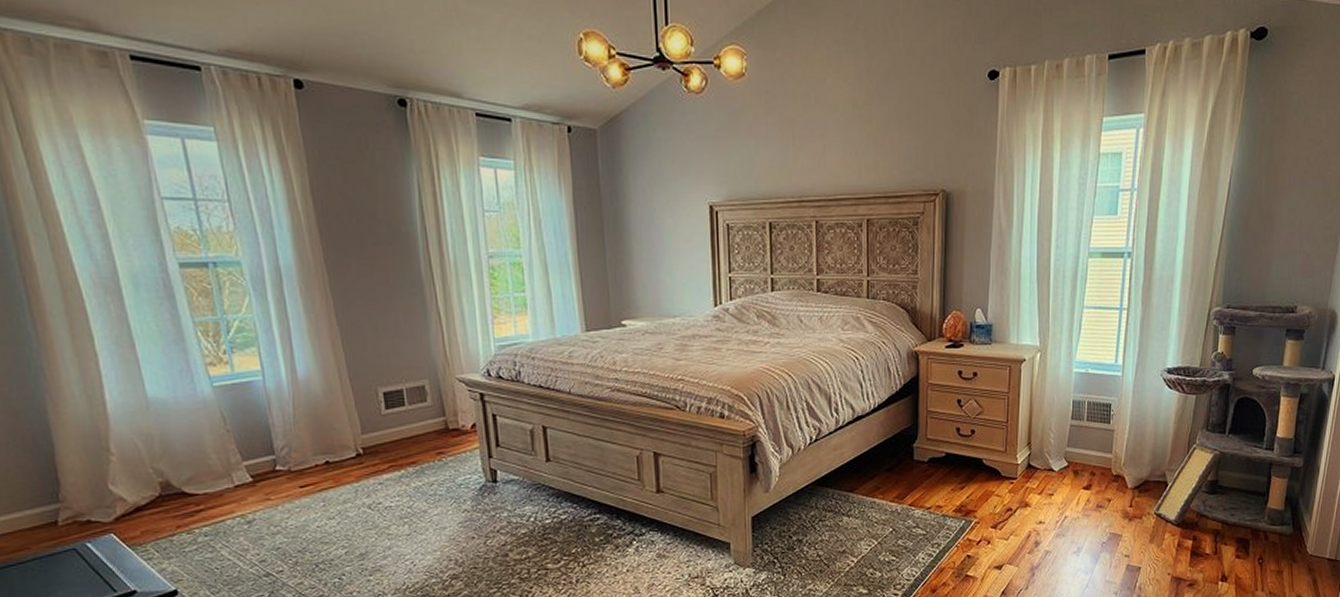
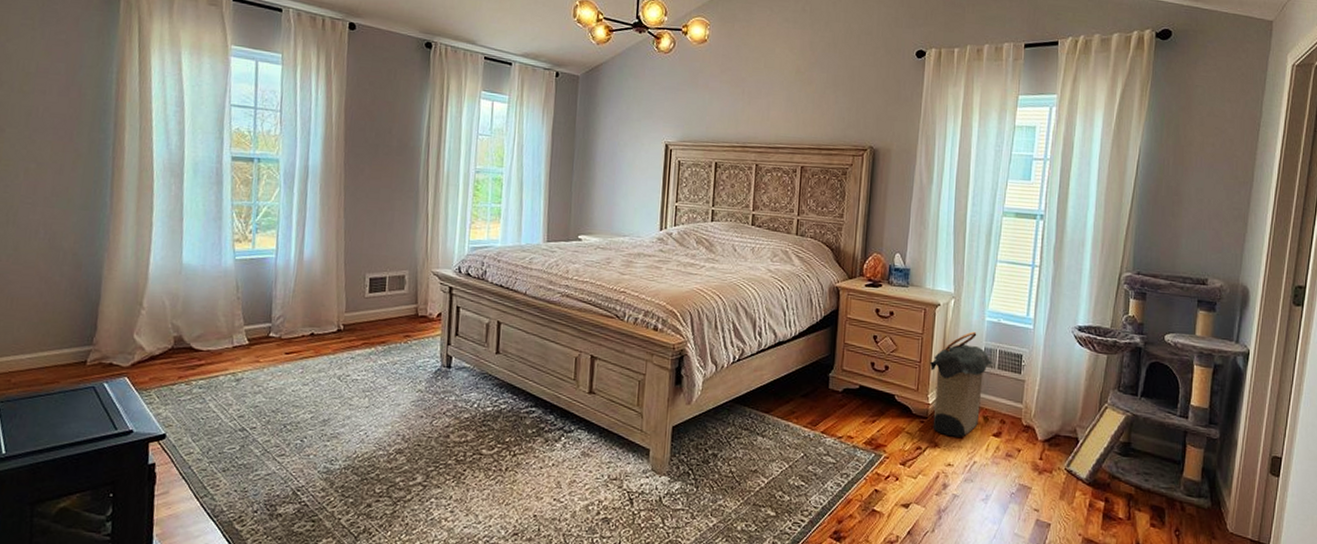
laundry hamper: none [1016,385,1080,494] -> present [929,331,992,437]

